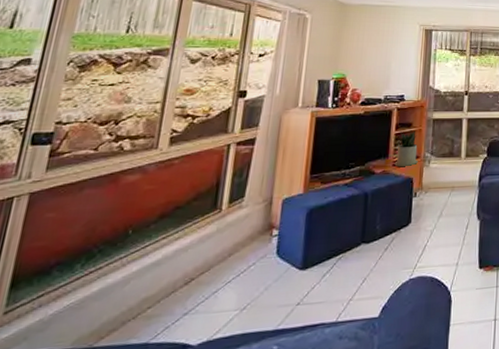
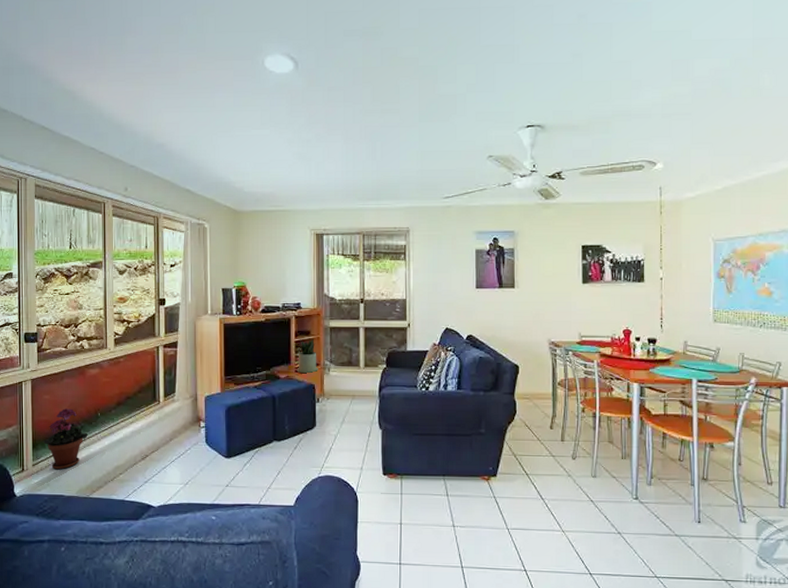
potted plant: none [29,227,108,315] -> present [42,408,88,470]

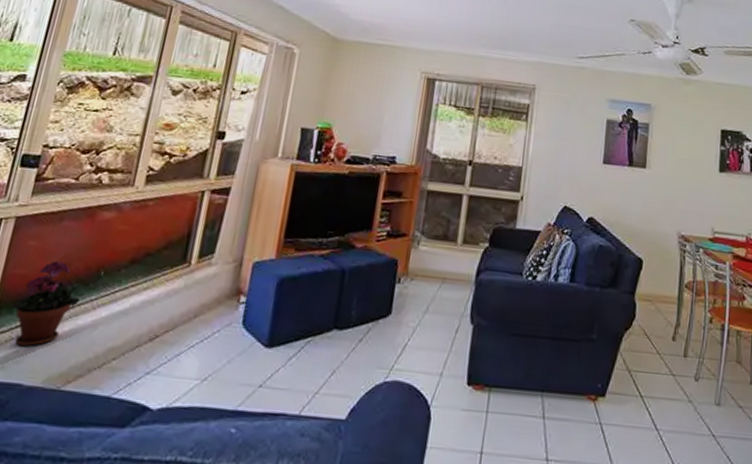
planter: present [296,339,318,374] -> none [378,202,407,246]

